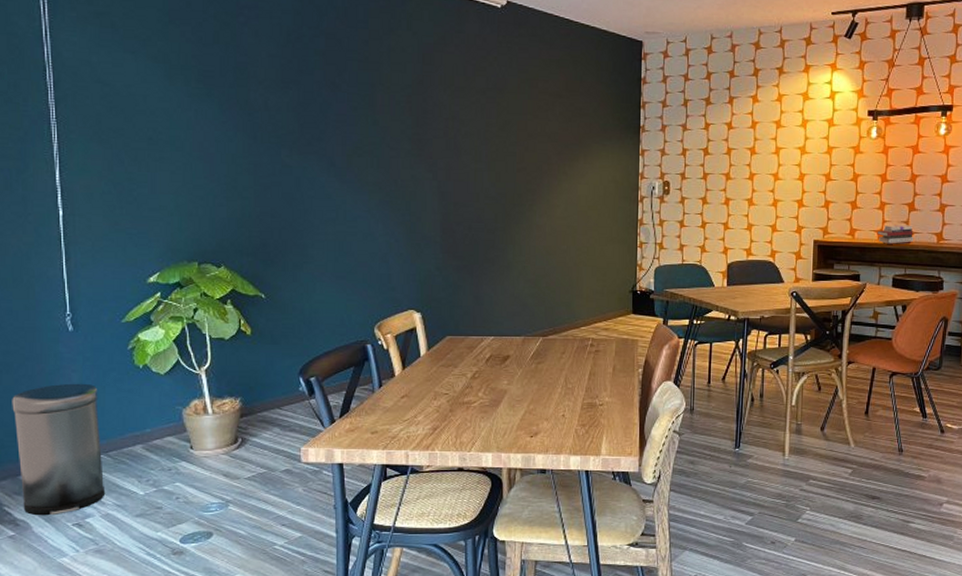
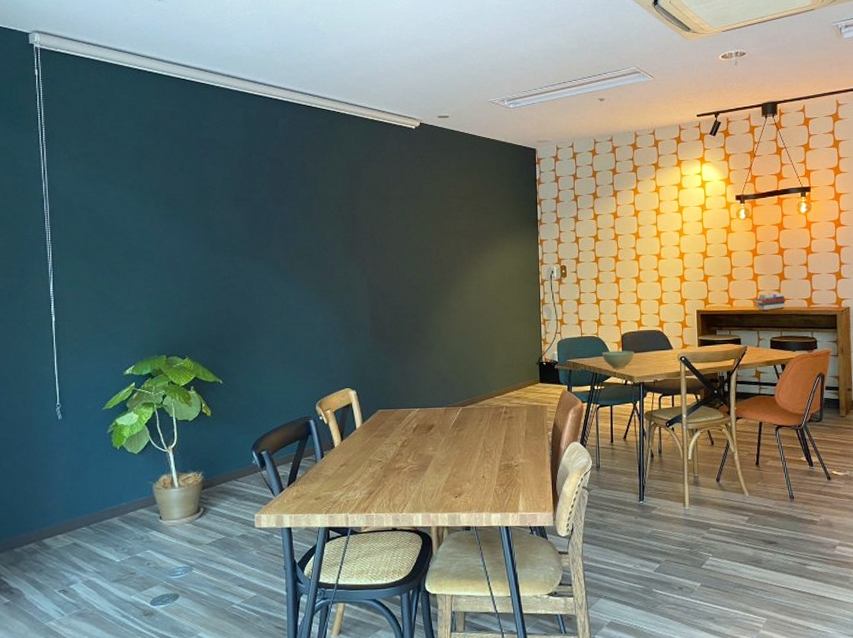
pedal bin: present [12,383,104,516] -> none [10,464,86,584]
bowl: none [704,281,740,303] -> present [601,350,634,370]

